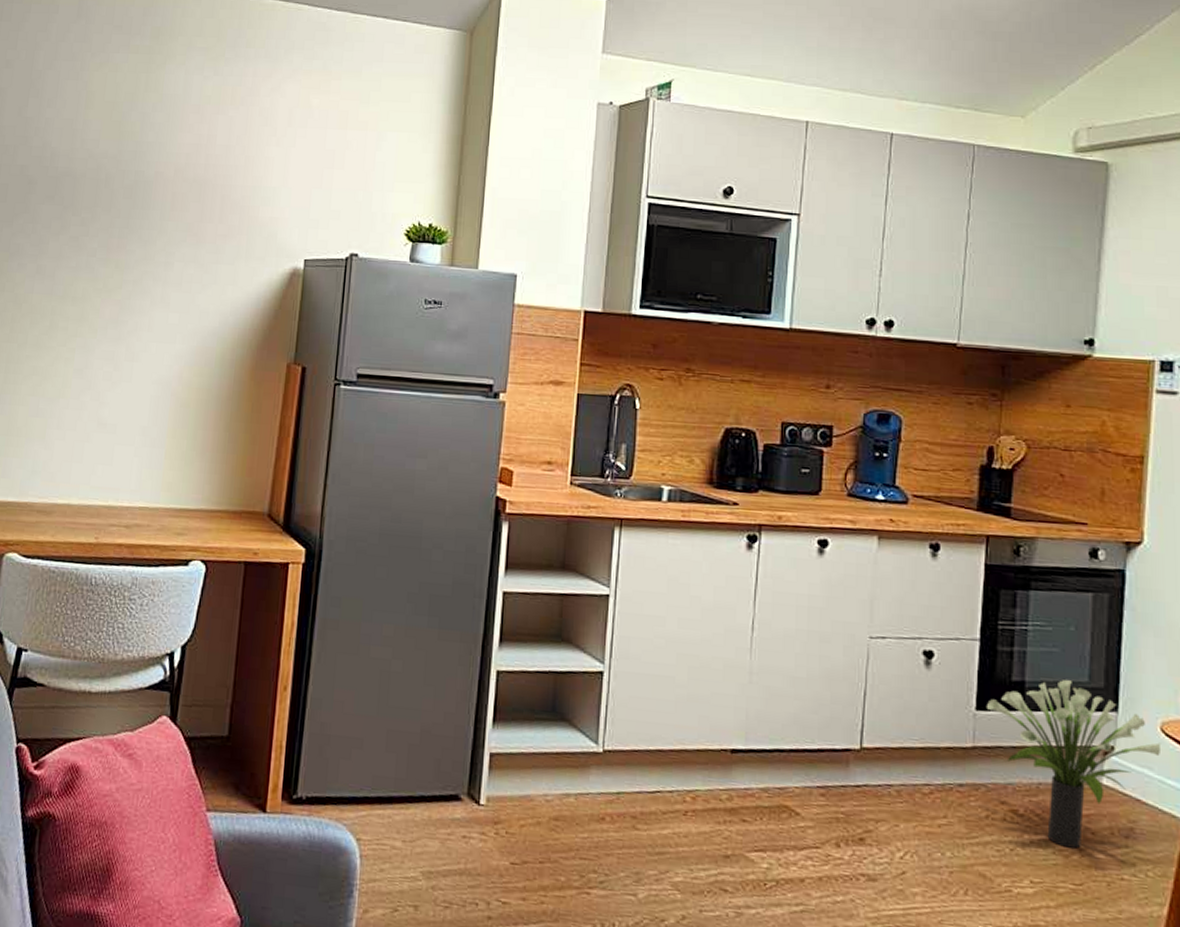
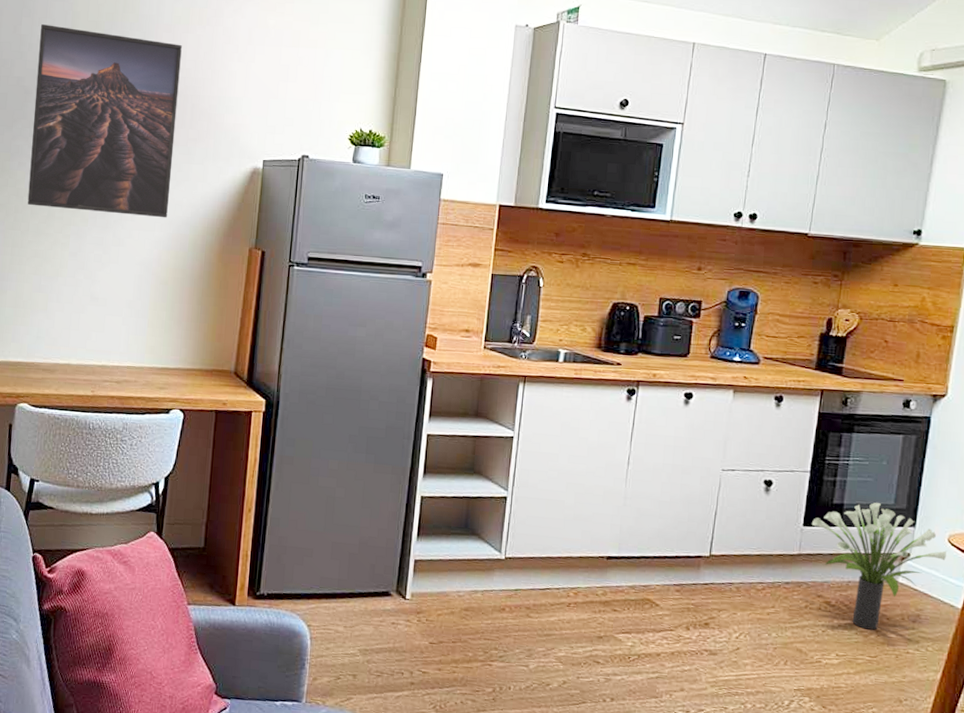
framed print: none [26,106,212,328] -> present [27,24,182,218]

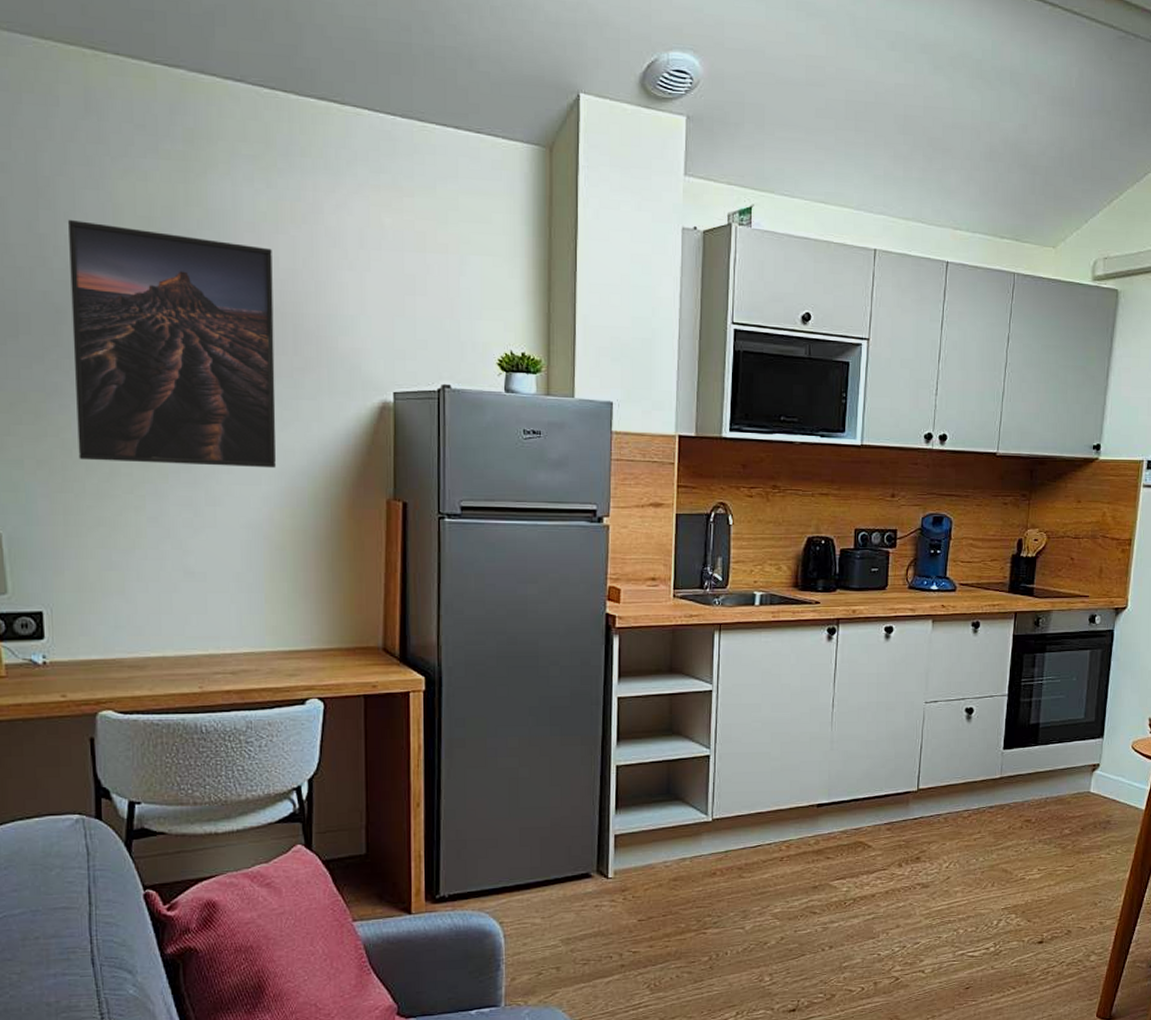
potted plant: present [811,503,946,630] -> none [1011,719,1131,841]

